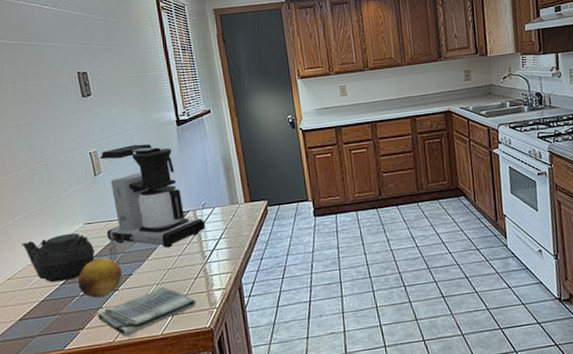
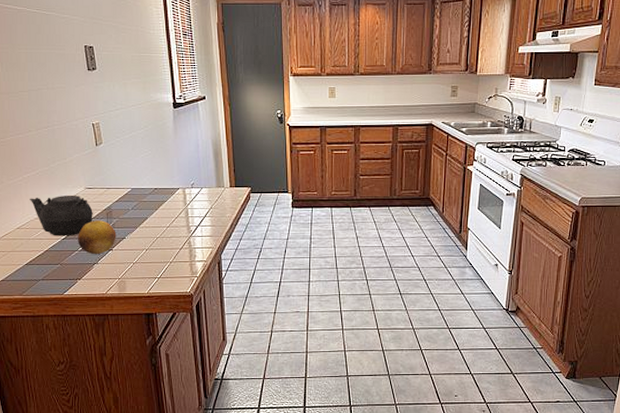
dish towel: present [98,287,196,337] -> none [94,253,179,291]
coffee maker: present [100,144,206,248] -> none [101,121,193,218]

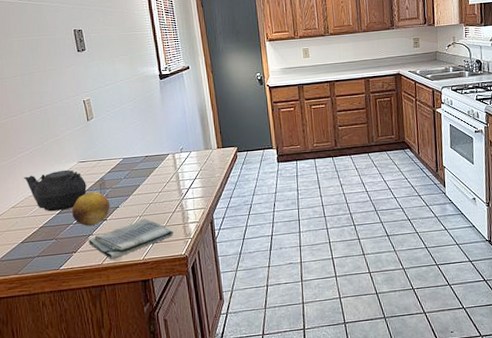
dish towel: none [94,253,179,291] -> present [89,219,173,260]

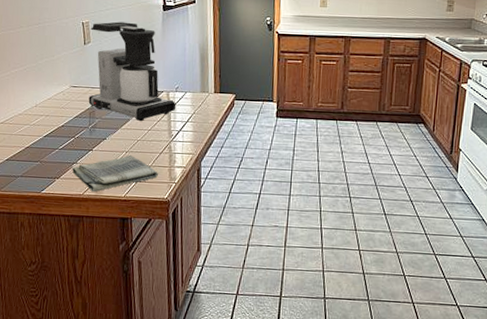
teapot: present [24,169,87,212] -> none [15,92,76,134]
fruit: present [72,192,110,226] -> none [59,119,98,154]
coffee maker: none [92,94,183,185] -> present [88,21,176,121]

